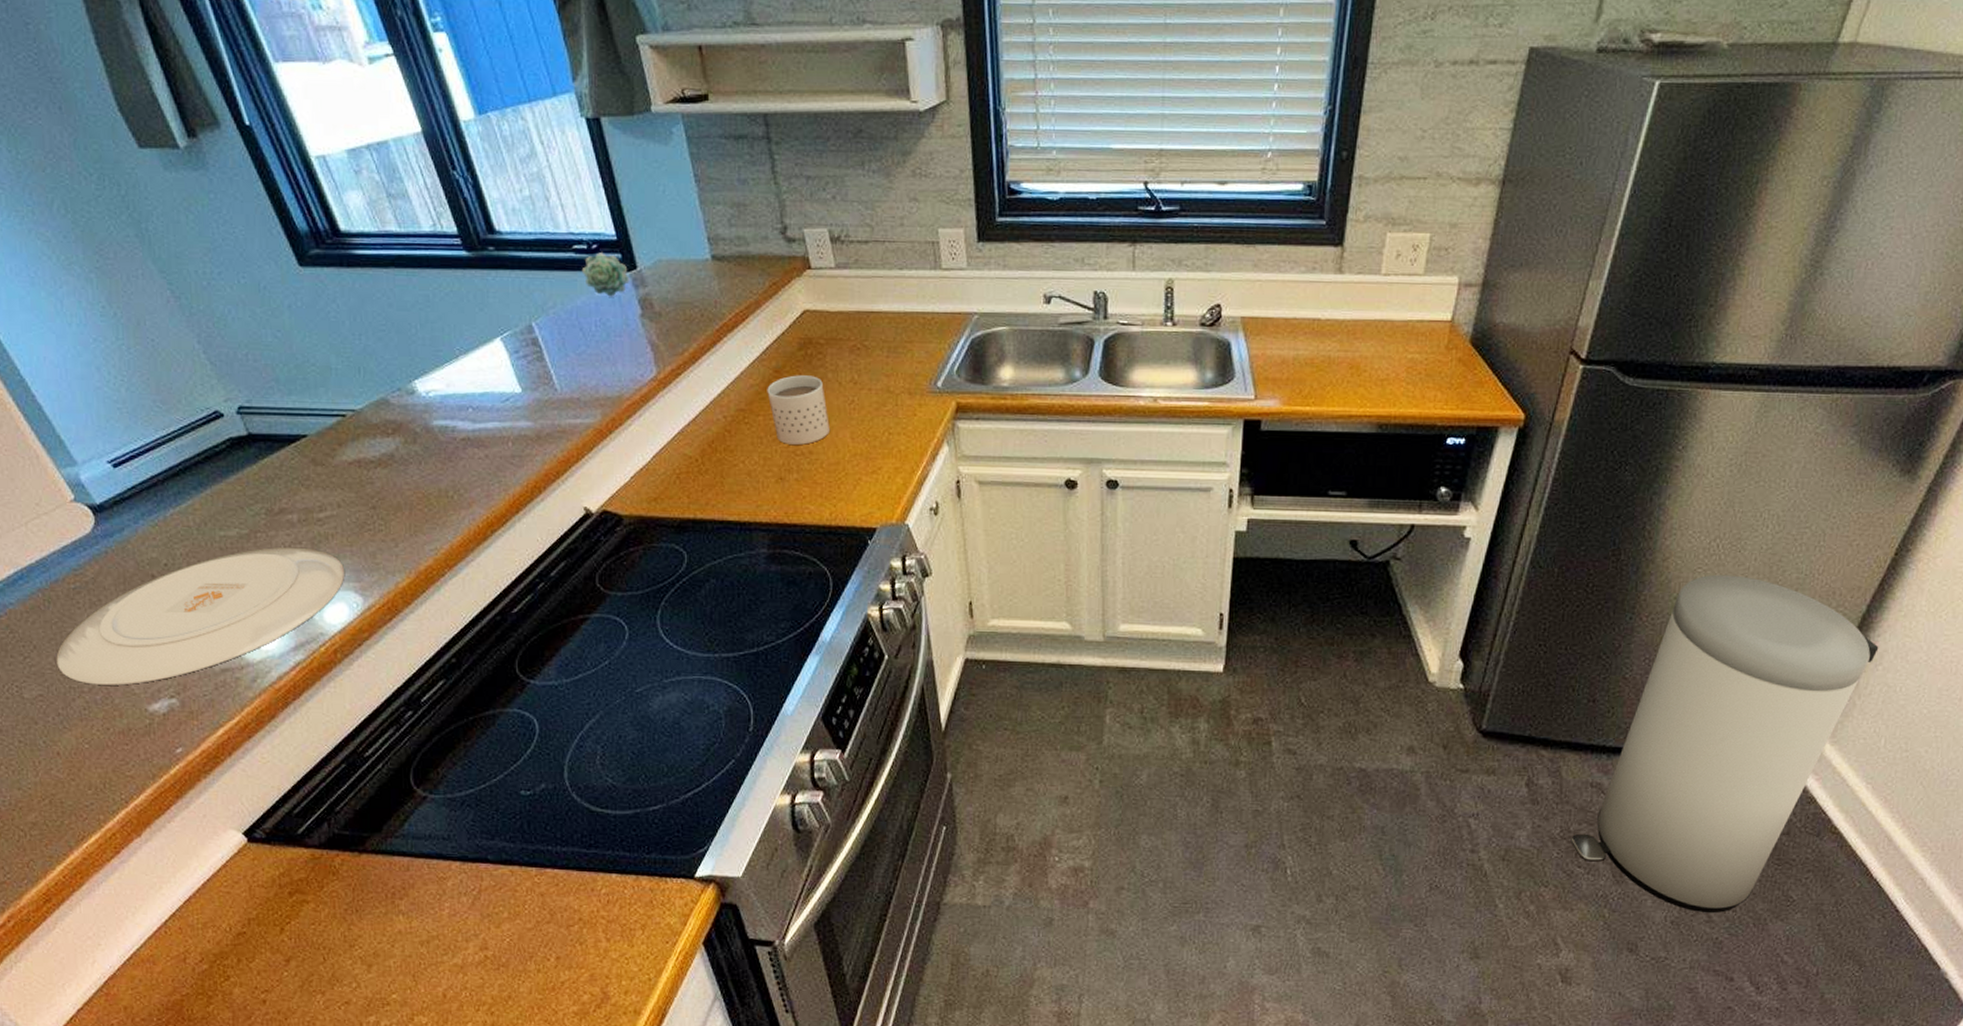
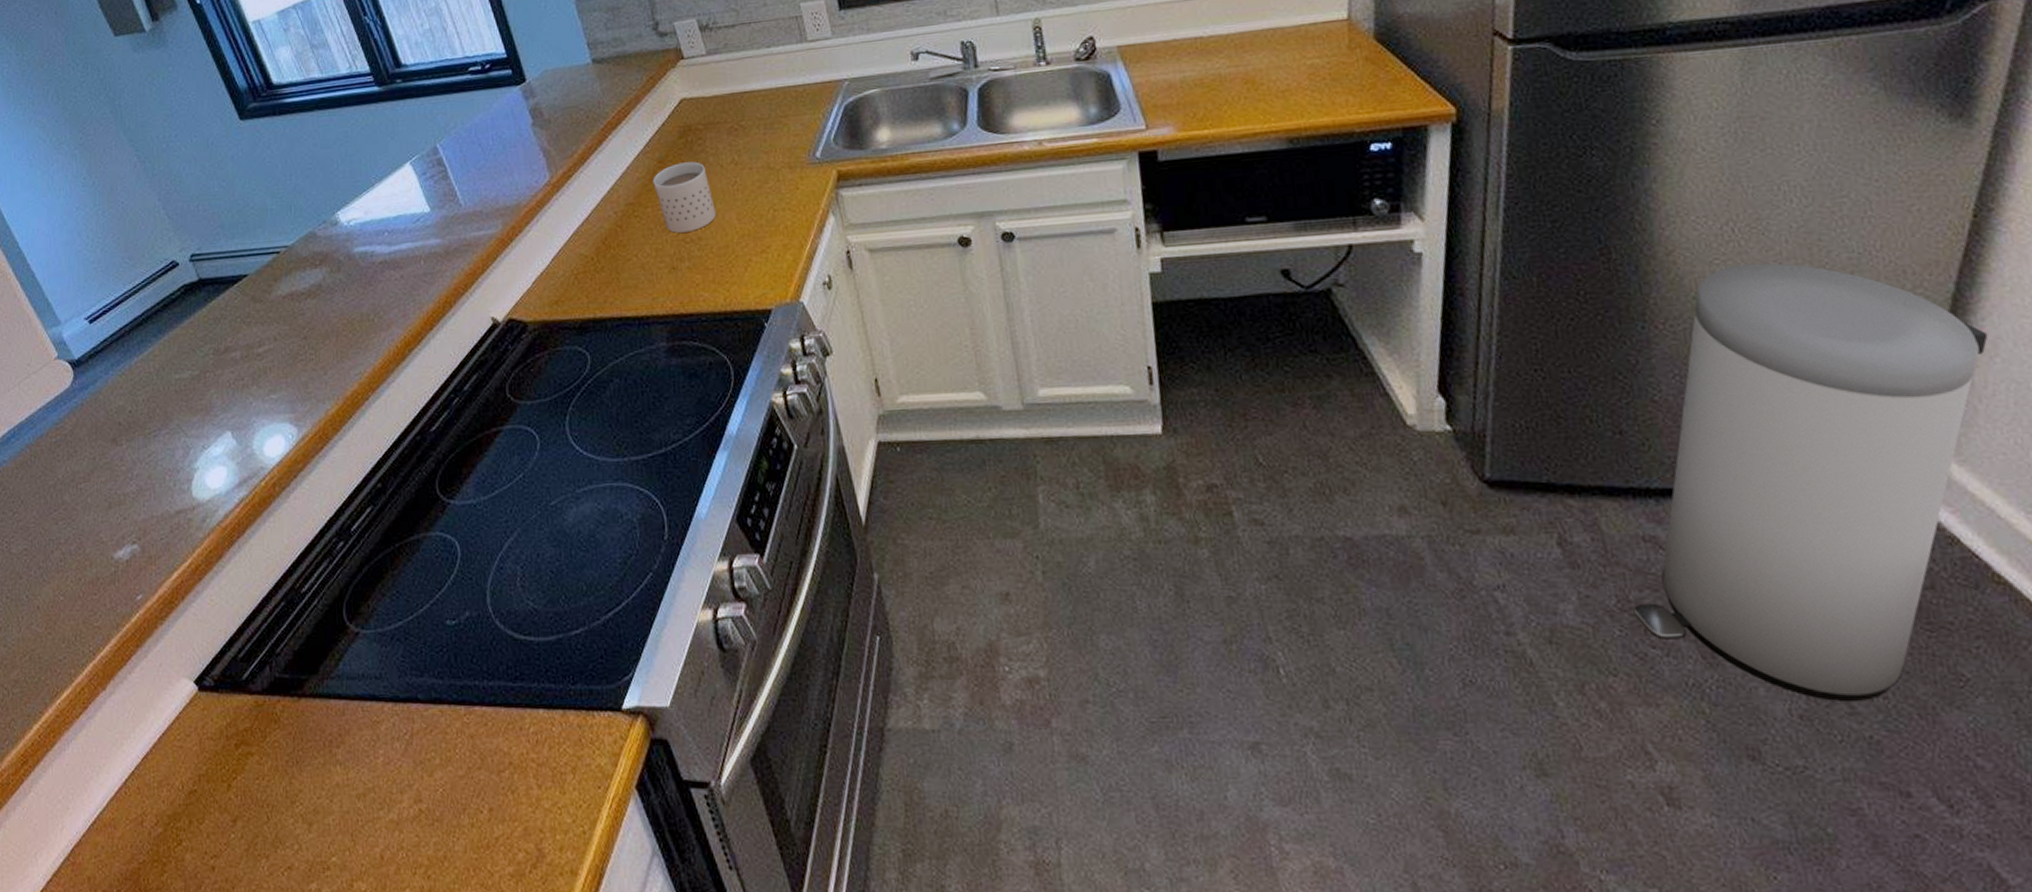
plate: present [56,546,345,685] -> none [39,383,282,536]
succulent plant: present [581,252,630,297] -> none [477,71,520,111]

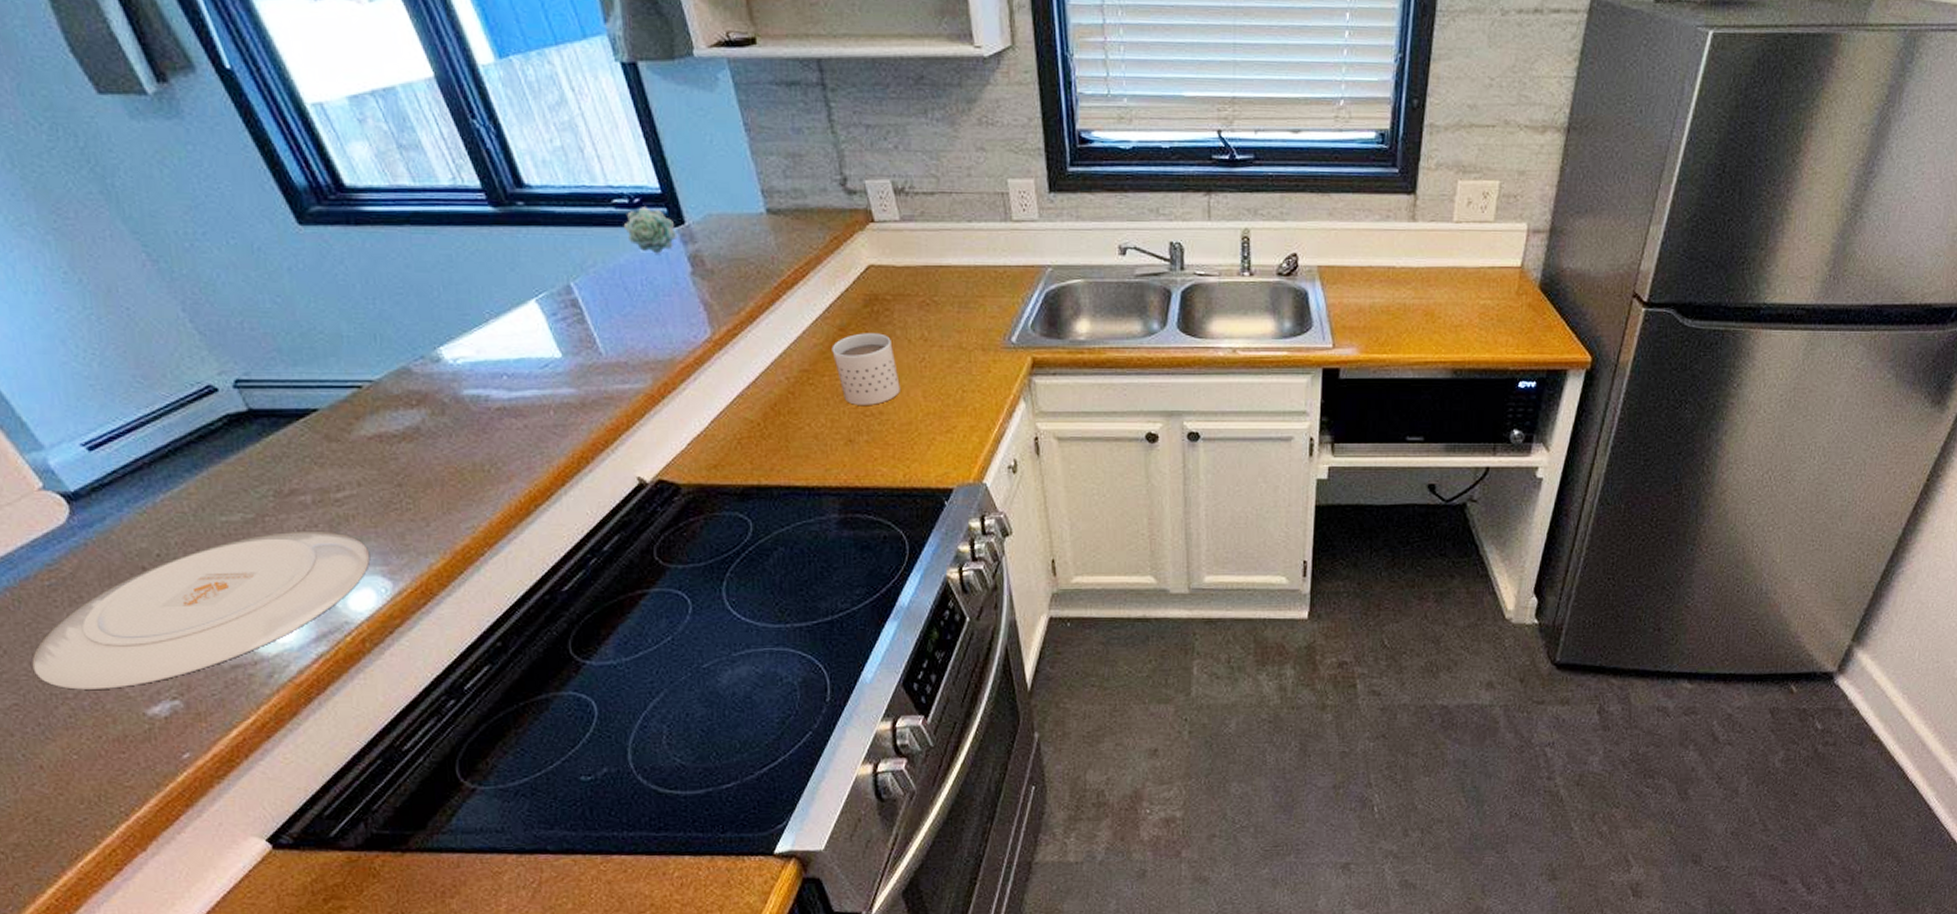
plate: none [39,383,282,536] -> present [31,530,371,690]
succulent plant: none [477,71,520,111] -> present [623,207,678,254]
pedal bin: present [1633,263,1988,701] -> none [1639,505,1913,822]

